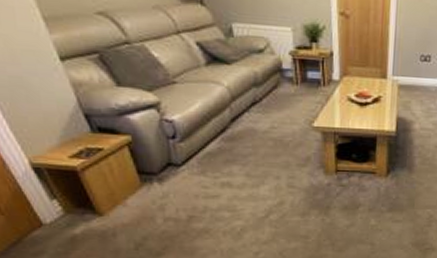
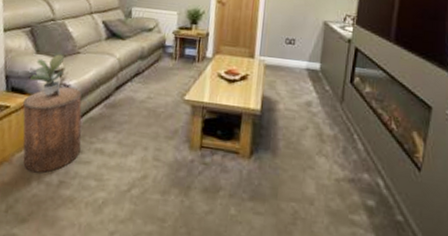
potted plant: none [119,85,164,134] -> present [30,54,64,96]
stool: none [119,122,204,211] -> present [22,86,82,173]

